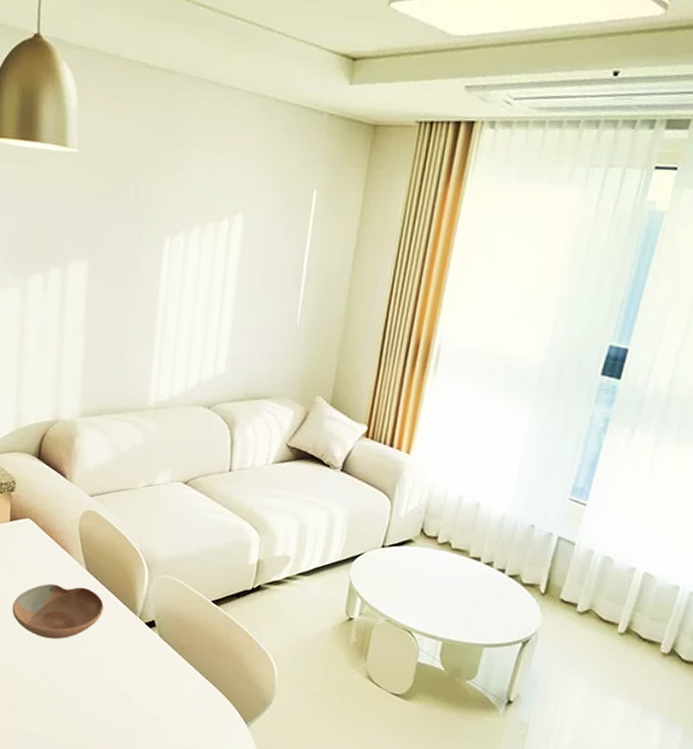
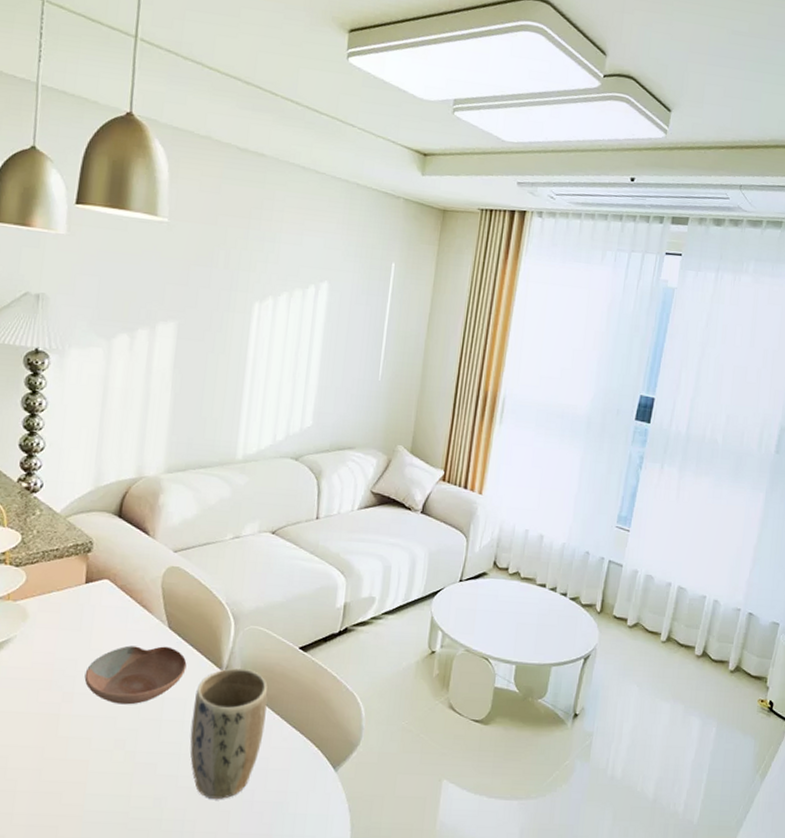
plant pot: none [108,614,181,738] -> present [190,668,268,799]

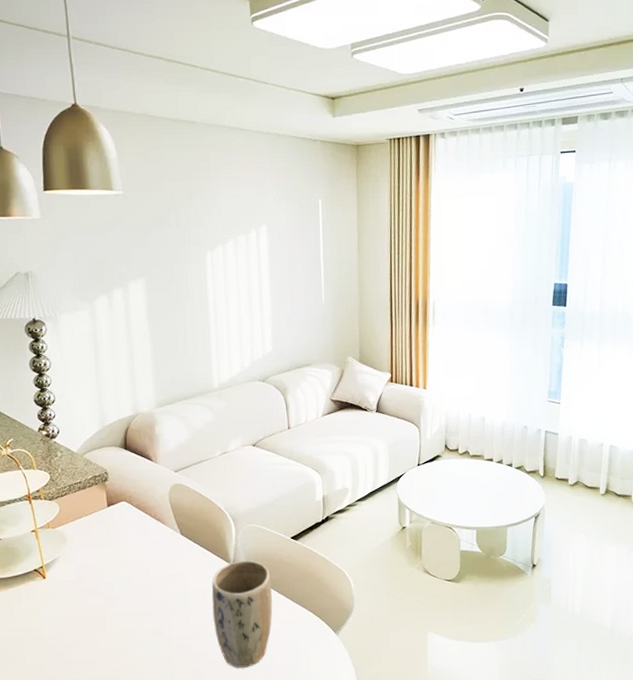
bowl: present [84,645,187,705] -> none [120,550,201,601]

